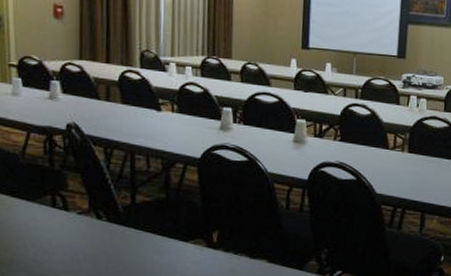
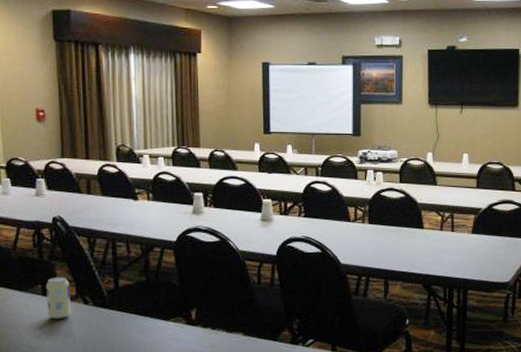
beverage can: none [56,188,83,233] -> present [46,277,71,319]

